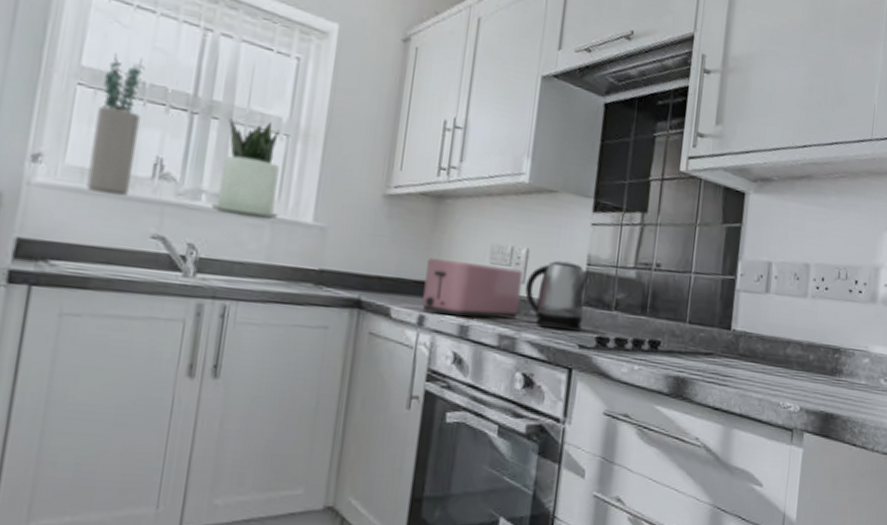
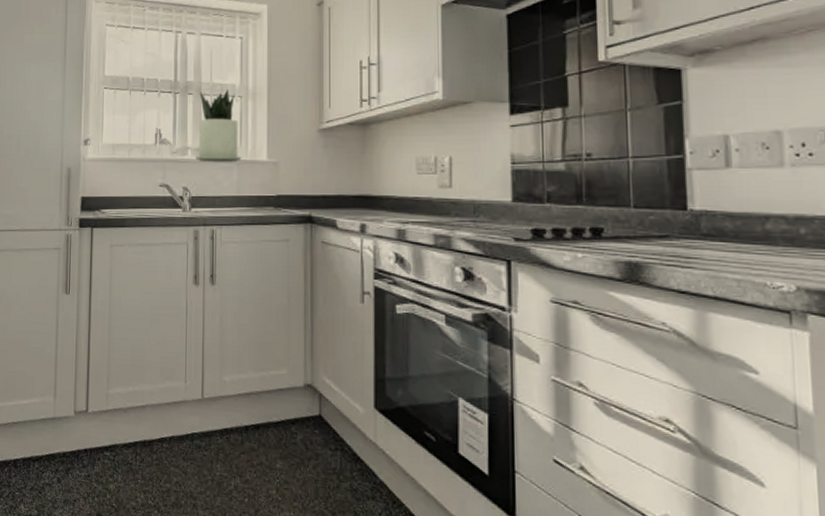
vase: present [86,53,145,197] -> none [117,62,144,160]
toaster: present [422,258,523,319] -> none [362,176,449,222]
kettle: present [525,260,590,332] -> none [453,163,516,226]

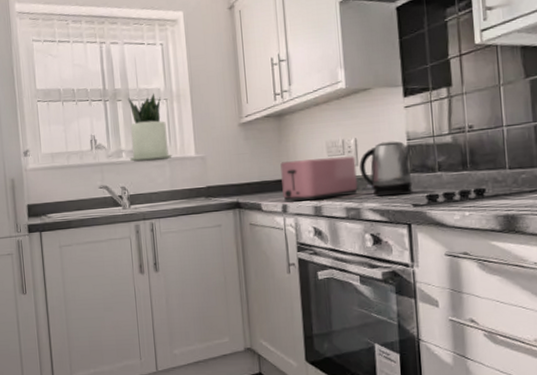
toaster: none [362,176,449,222] -> present [280,156,358,201]
kettle: none [453,163,516,226] -> present [359,141,413,197]

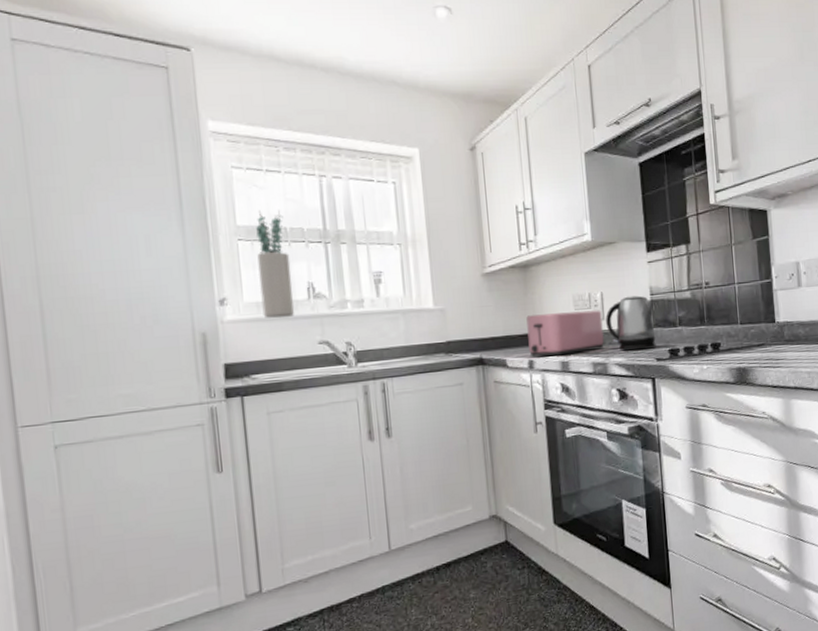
vase: none [51,75,81,167] -> present [256,210,295,319]
planter: present [127,93,172,163] -> none [353,236,407,315]

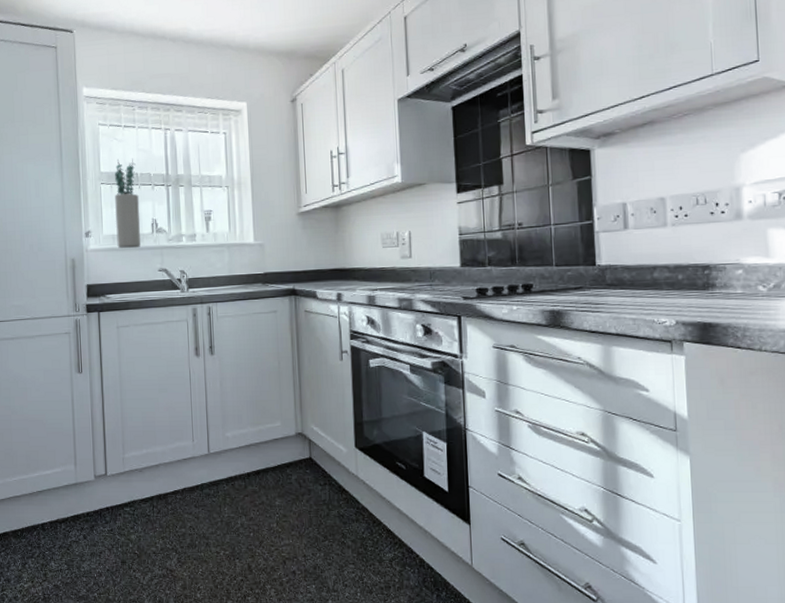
toaster: present [526,310,604,357] -> none [336,248,410,290]
kettle: present [606,295,656,351] -> none [413,235,464,288]

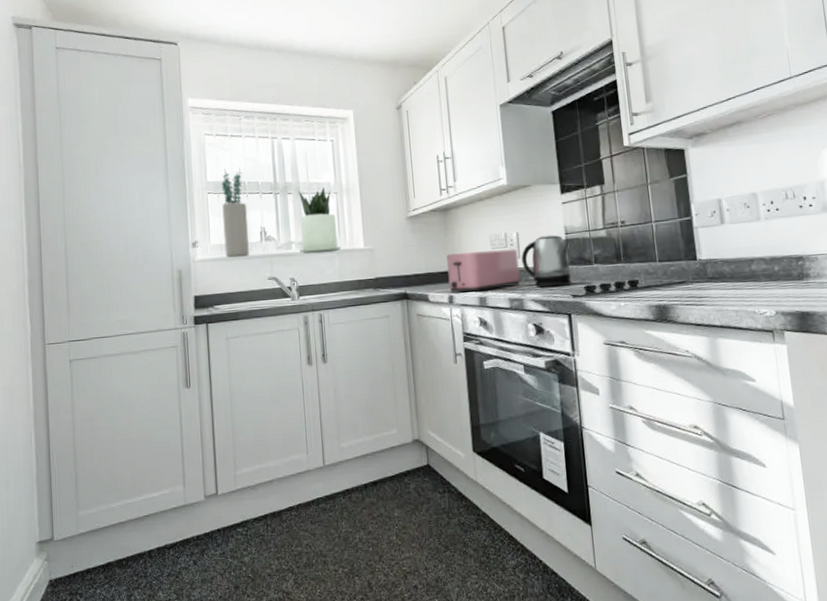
planter: none [189,180,231,247] -> present [298,186,342,255]
toaster: none [336,248,410,290] -> present [446,249,520,292]
kettle: none [413,235,464,288] -> present [521,234,572,288]

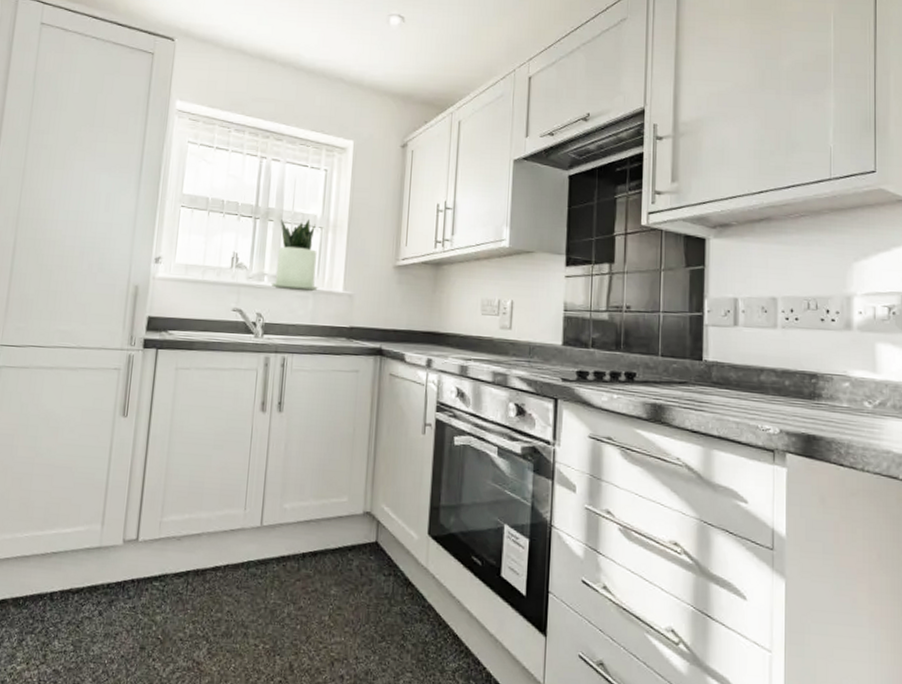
vase: present [222,168,250,258] -> none [189,182,223,283]
toaster: present [446,249,520,292] -> none [429,313,509,359]
kettle: present [521,234,572,288] -> none [512,308,567,367]

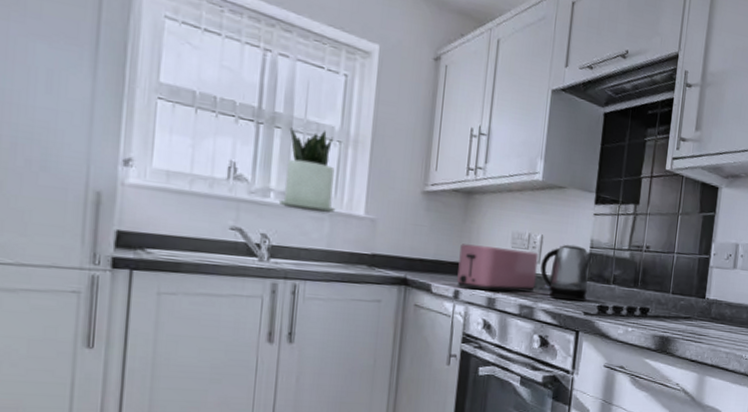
toaster: none [429,313,509,359] -> present [457,244,538,293]
kettle: none [512,308,567,367] -> present [540,244,593,302]

